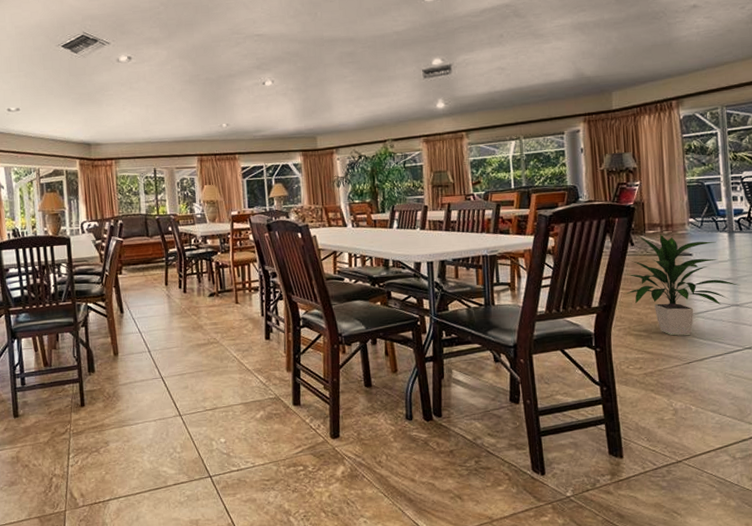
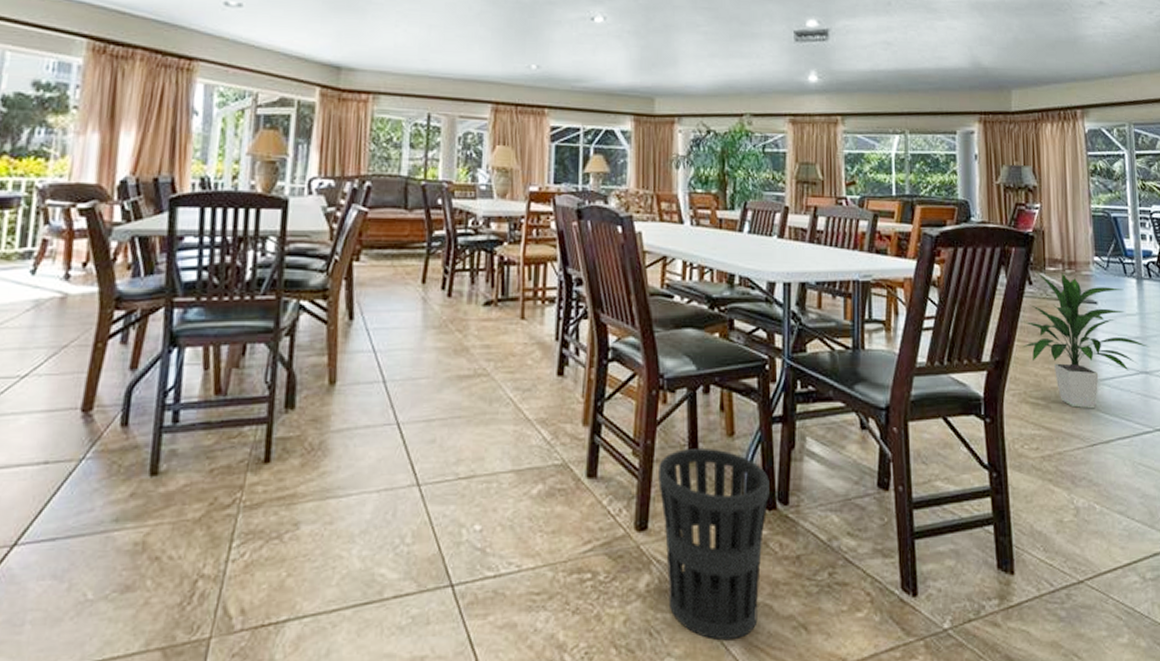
wastebasket: none [343,382,427,507] -> present [658,449,769,641]

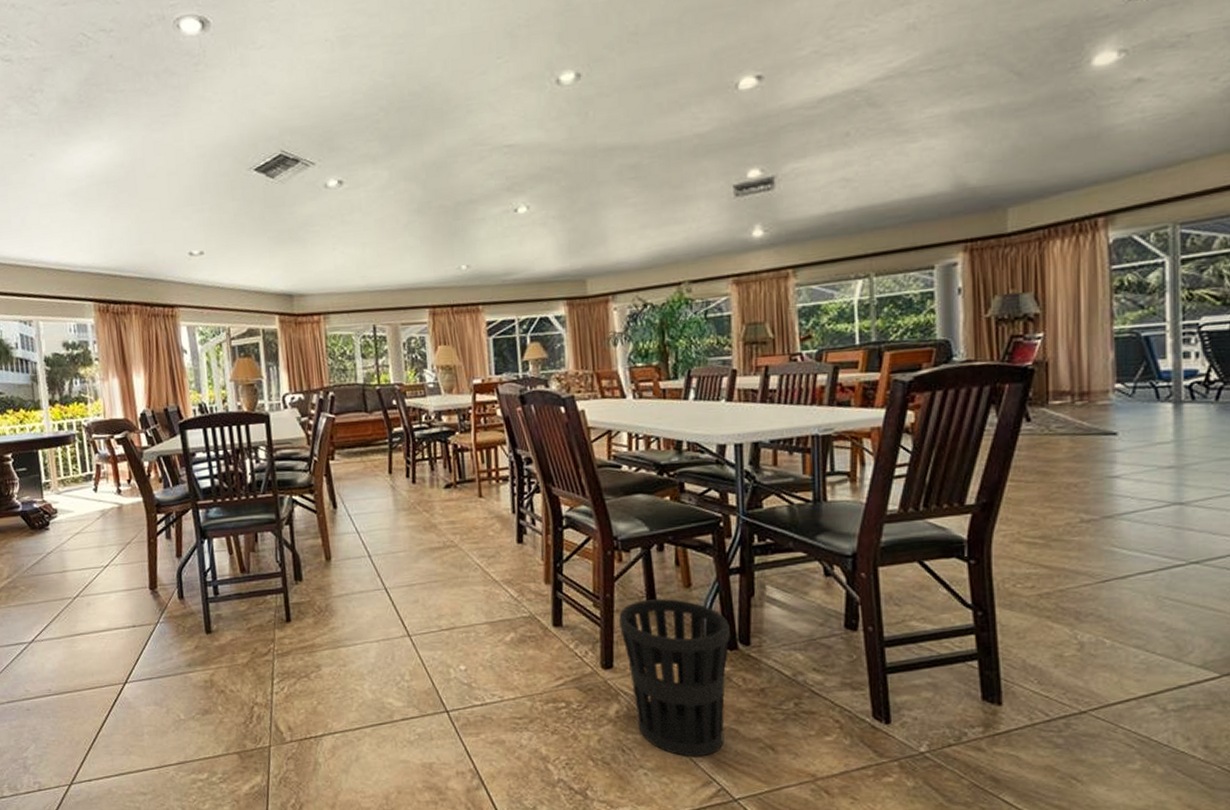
indoor plant: present [1021,271,1150,409] -> none [1015,405,1188,545]

